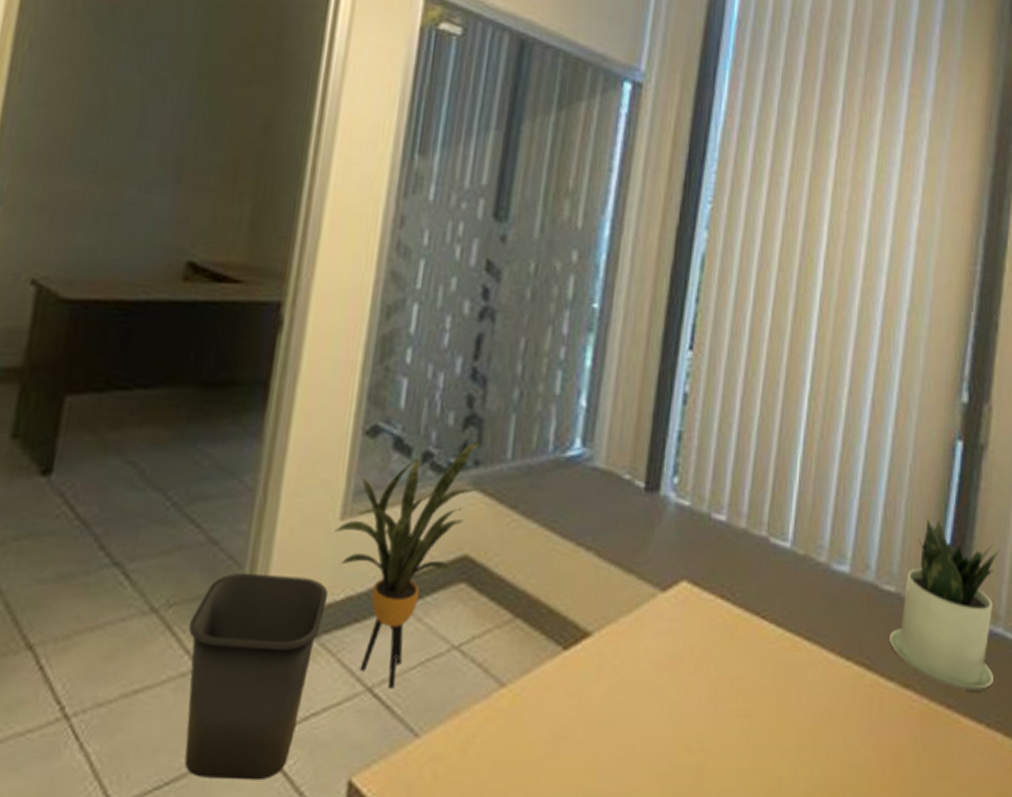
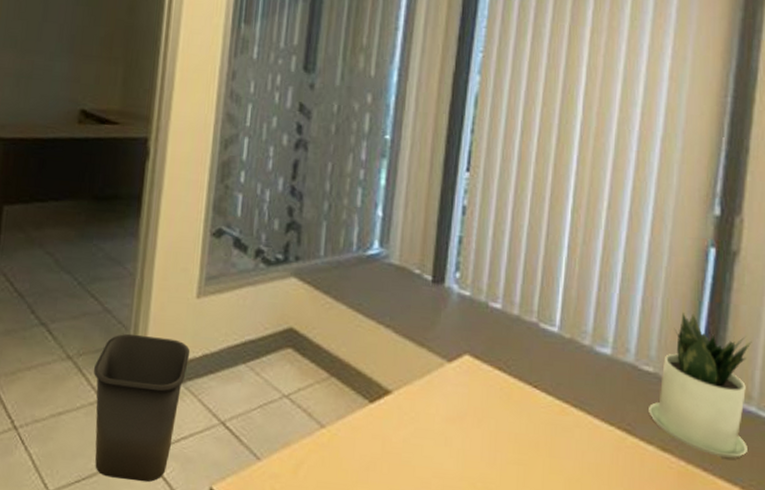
house plant: present [335,440,480,689] -> none [193,241,299,424]

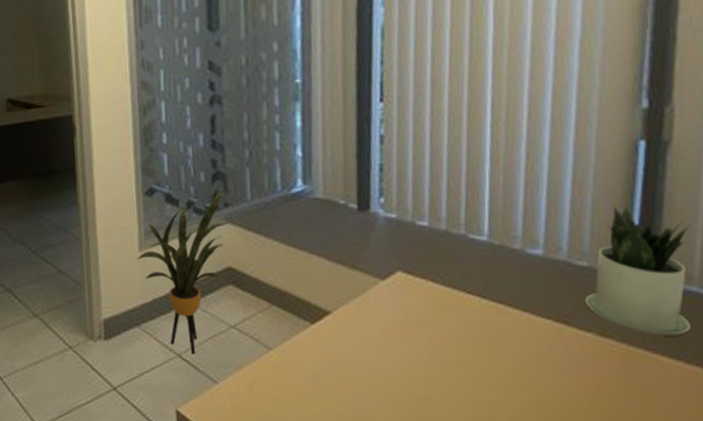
waste bin: present [94,333,190,482] -> none [58,289,141,411]
house plant: none [193,241,299,424] -> present [137,189,230,355]

